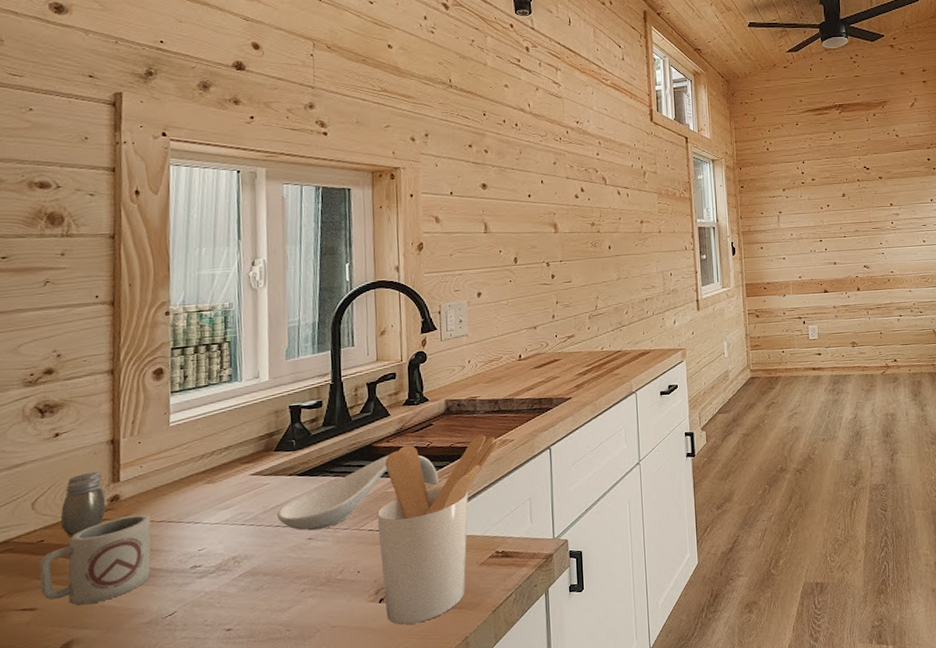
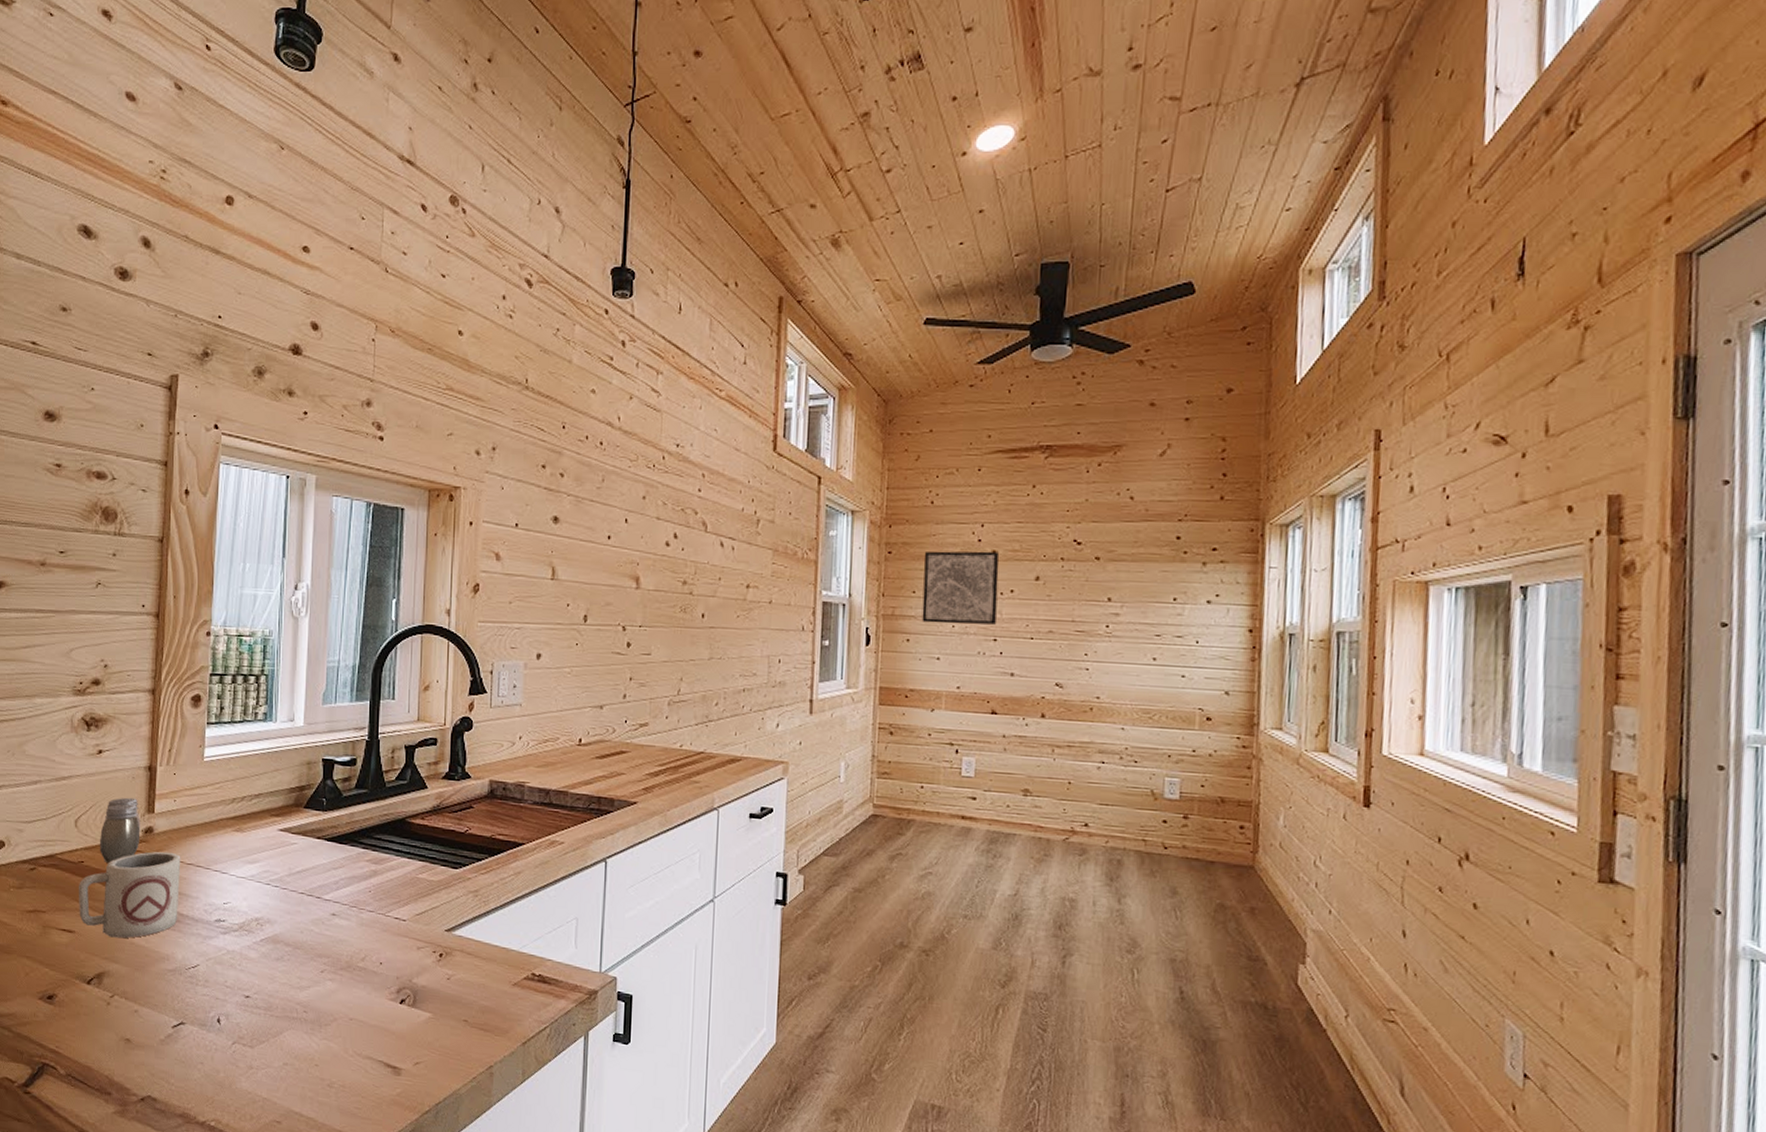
spoon rest: present [277,455,439,531] -> none [302,834,475,906]
utensil holder: present [377,434,499,625] -> none [405,826,546,1037]
wall art: none [766,179,821,234] -> present [921,551,1000,625]

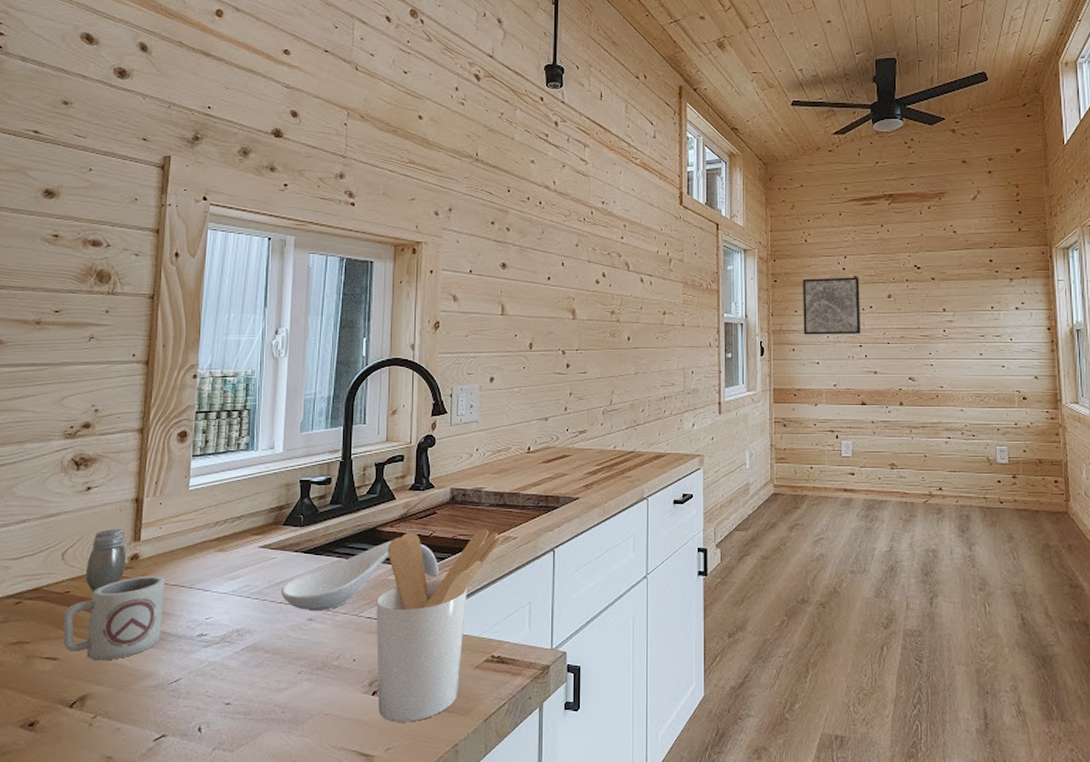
spoon rest: none [302,834,475,906] -> present [281,540,440,611]
utensil holder: none [405,826,546,1037] -> present [376,528,502,722]

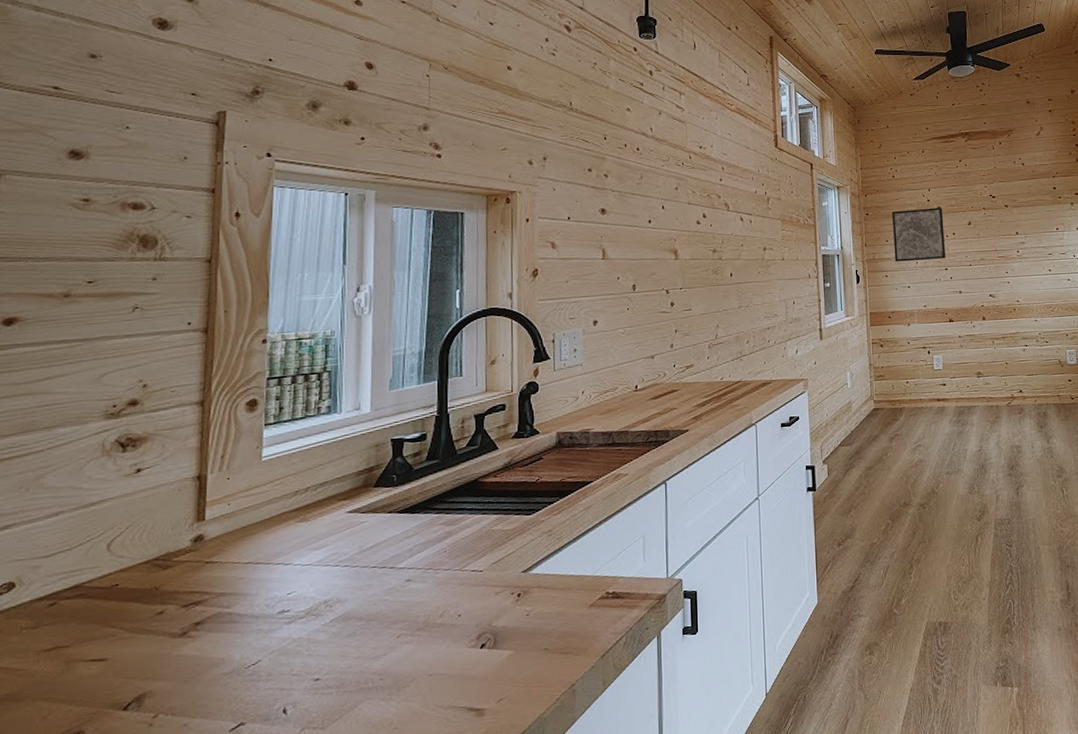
cup: present [63,575,166,661] -> none [112,555,238,655]
salt and pepper shaker: present [86,528,127,590] -> none [139,509,189,580]
spoon rest: present [281,540,440,611] -> none [374,490,548,572]
utensil holder: present [376,528,502,722] -> none [481,468,612,672]

